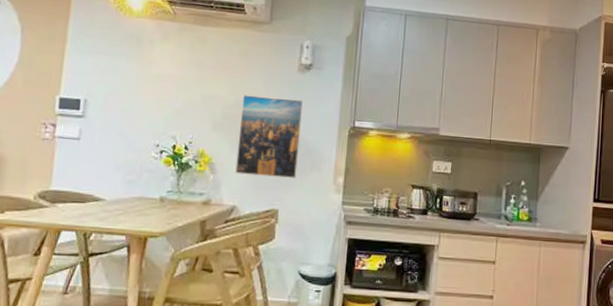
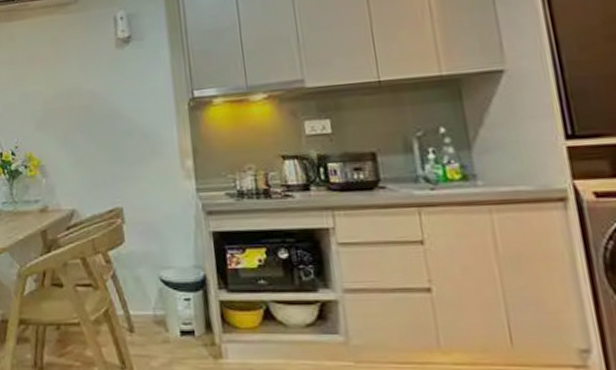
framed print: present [235,95,303,178] -> none [60,78,136,174]

